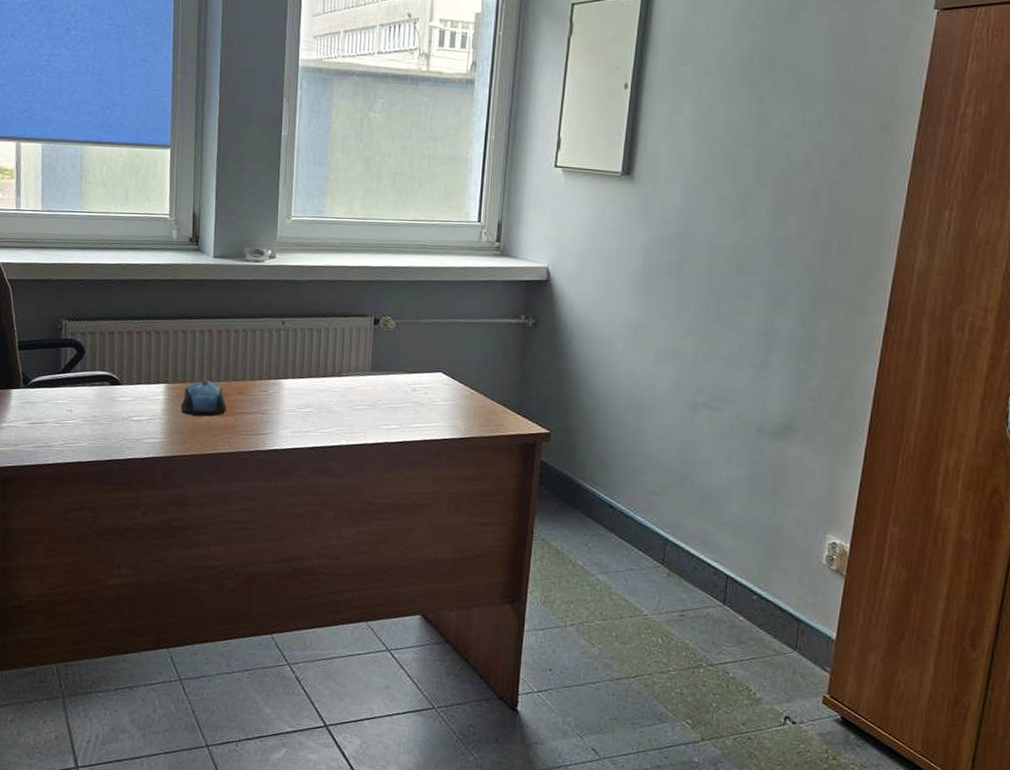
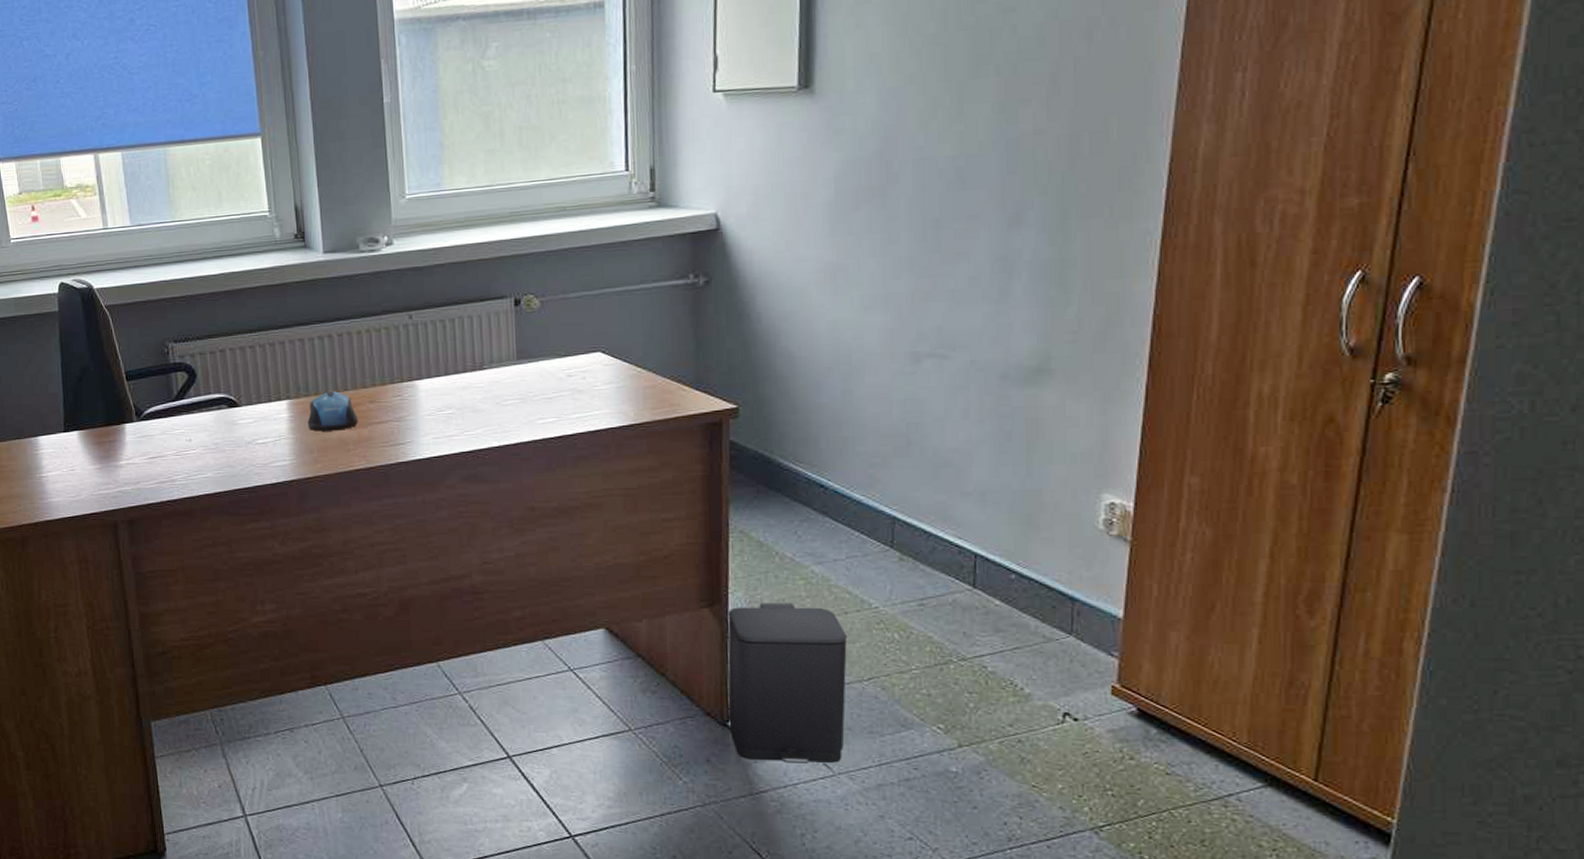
pedal bin: none [516,603,621,748] -> present [727,603,848,763]

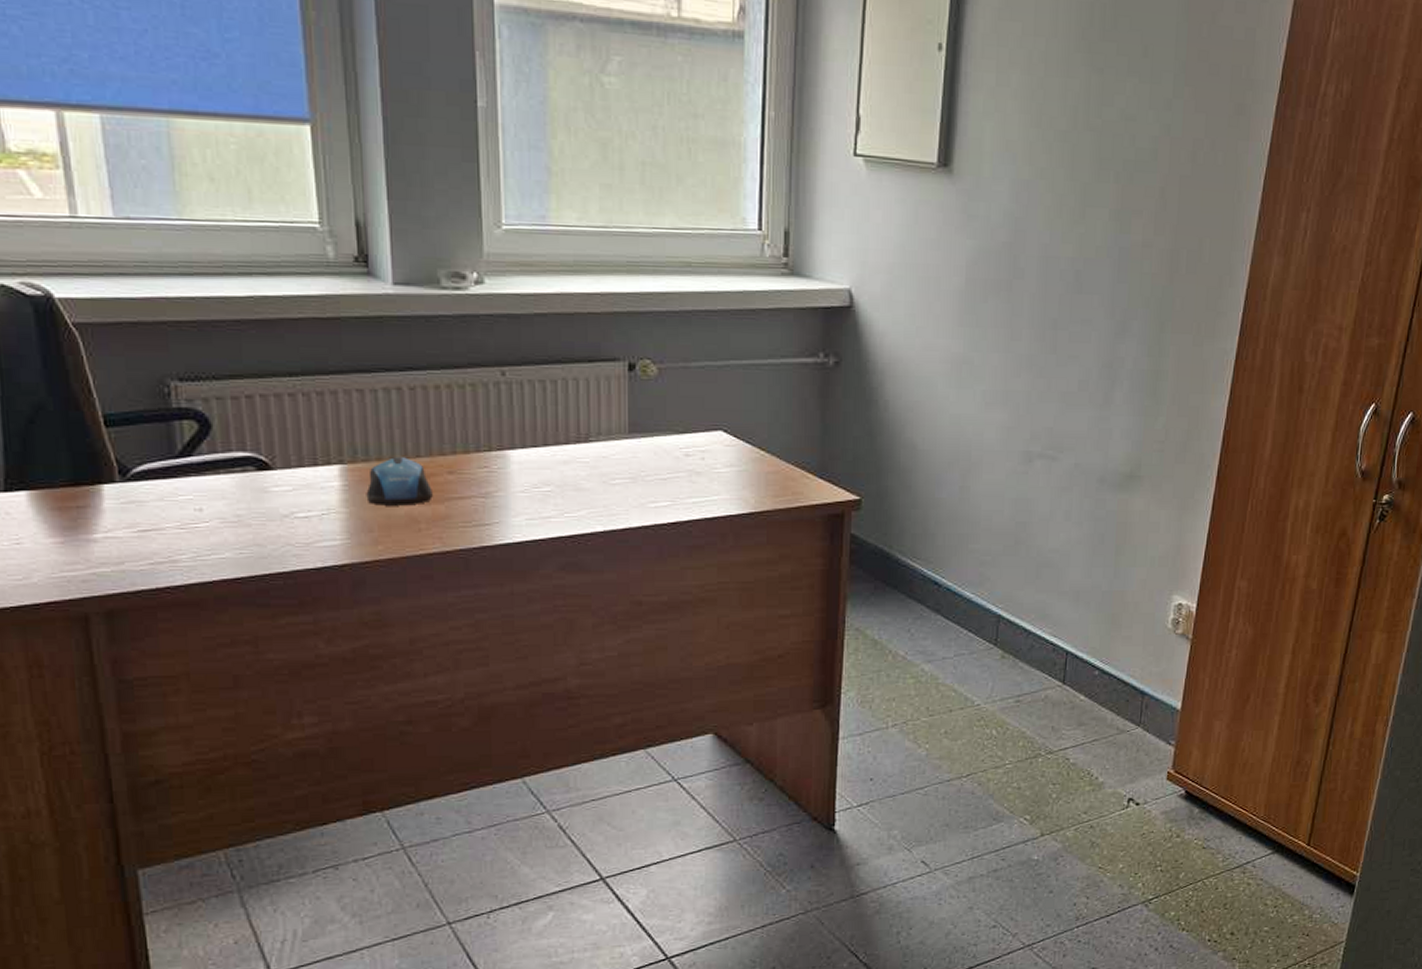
pedal bin: present [727,603,848,763] -> none [833,702,951,863]

